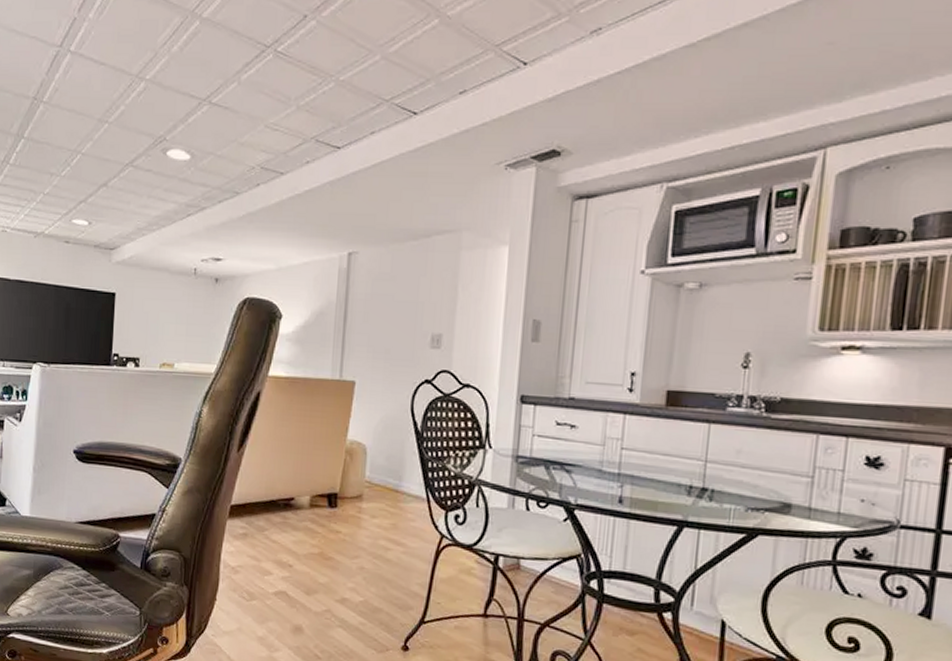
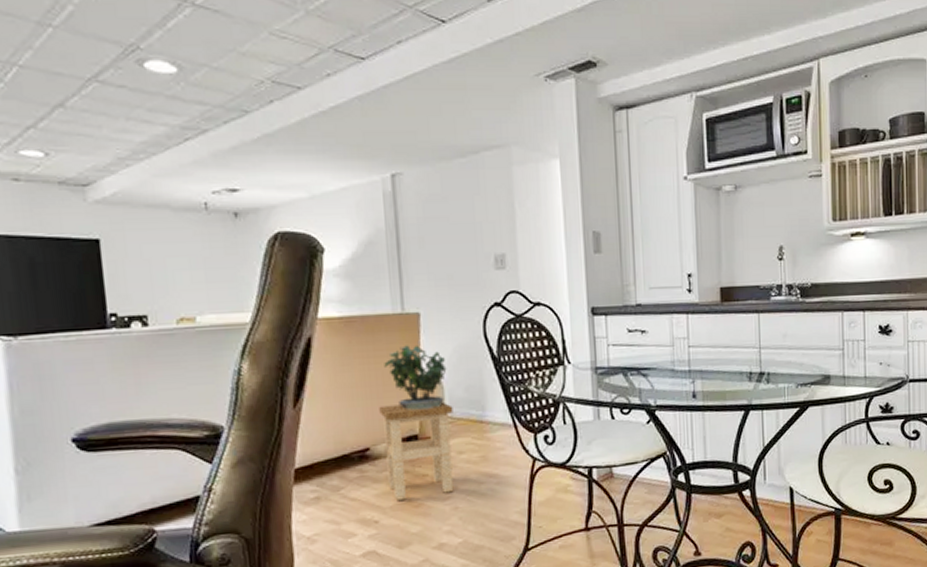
stool: none [305,461,373,553] -> present [379,401,454,501]
potted plant: none [317,407,372,472] -> present [384,341,447,410]

